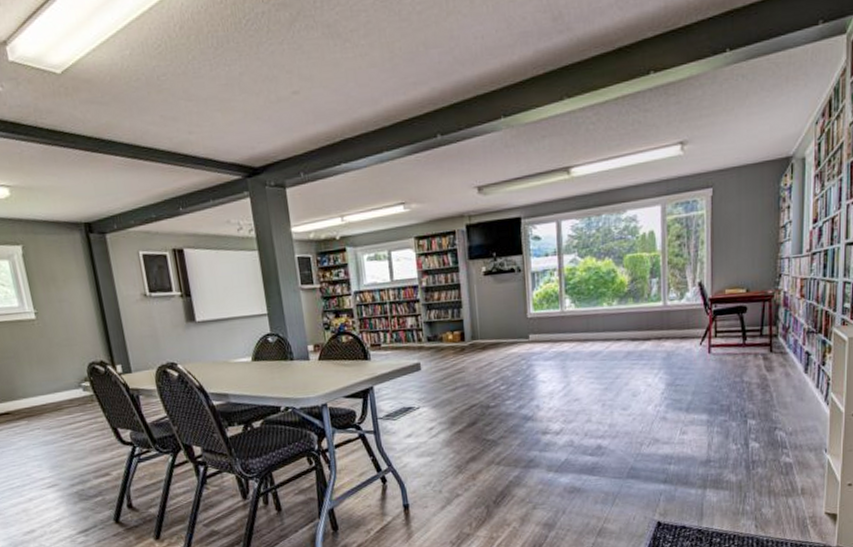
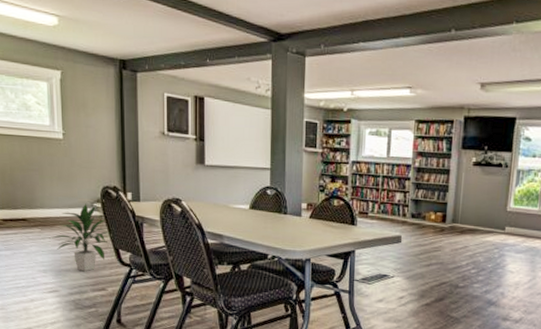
indoor plant: none [40,382,106,459] -> present [51,203,110,272]

